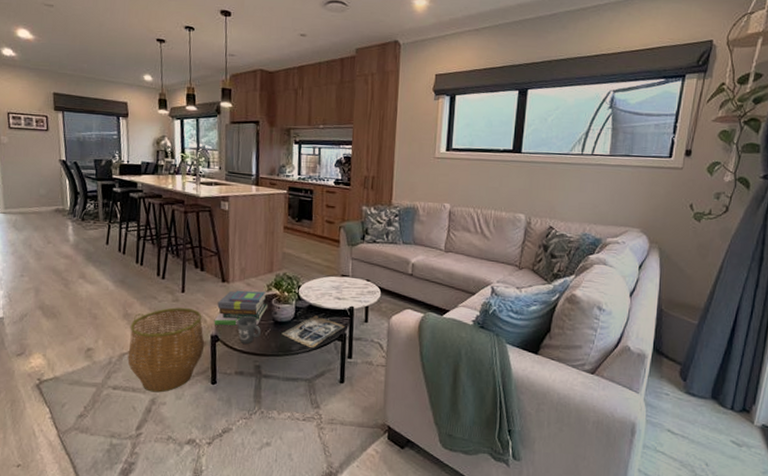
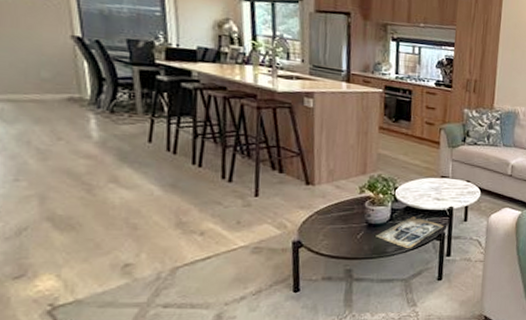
basket: present [127,307,205,393] -> none [183,213,285,307]
books: present [214,290,268,326] -> none [296,193,360,231]
mug: present [237,316,261,344] -> none [324,220,352,248]

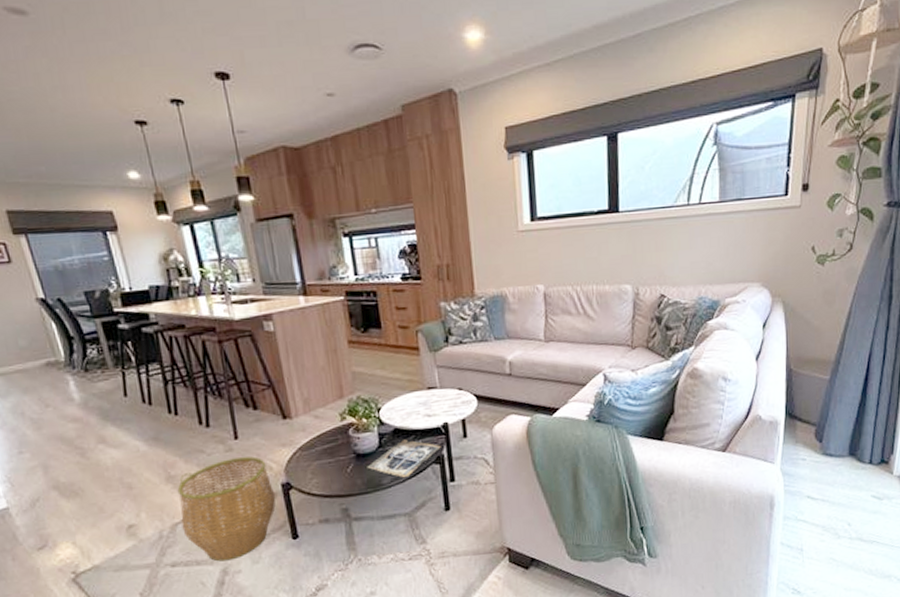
basket: none [183,213,285,307] -> present [177,456,276,562]

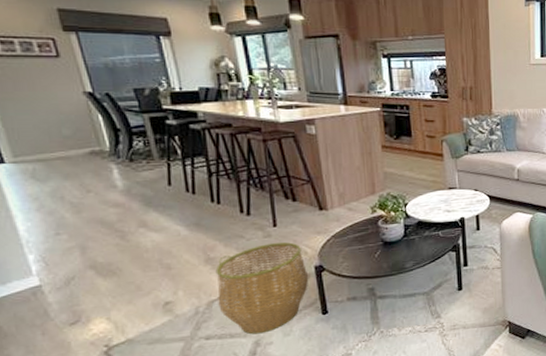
magazine: present [367,439,441,477] -> none [392,230,457,262]

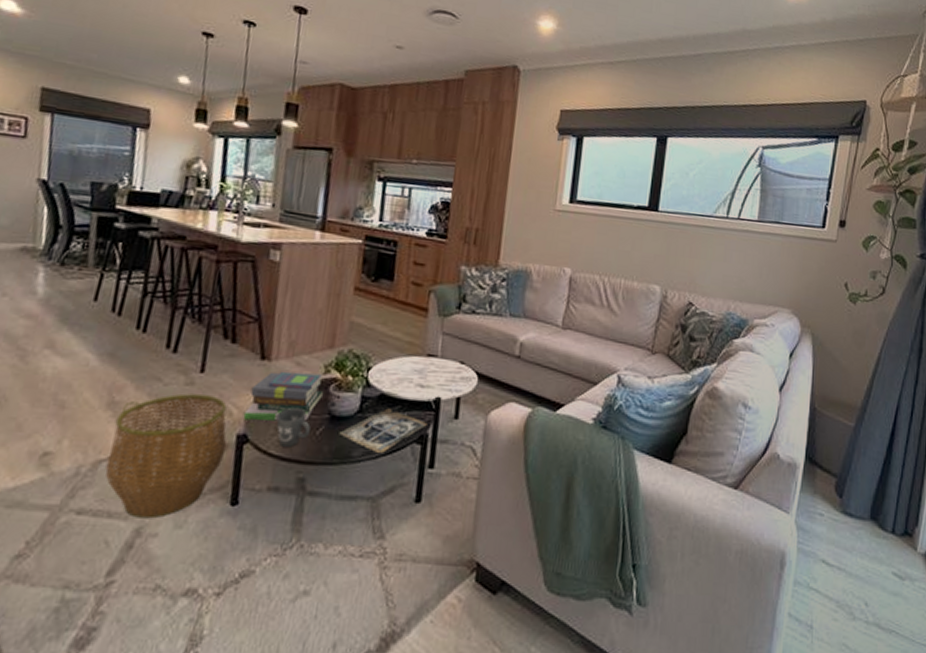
books: none [316,214,374,255] -> present [243,371,323,422]
mug: none [342,241,370,269] -> present [276,408,311,447]
magazine: none [392,230,457,262] -> present [339,408,427,453]

